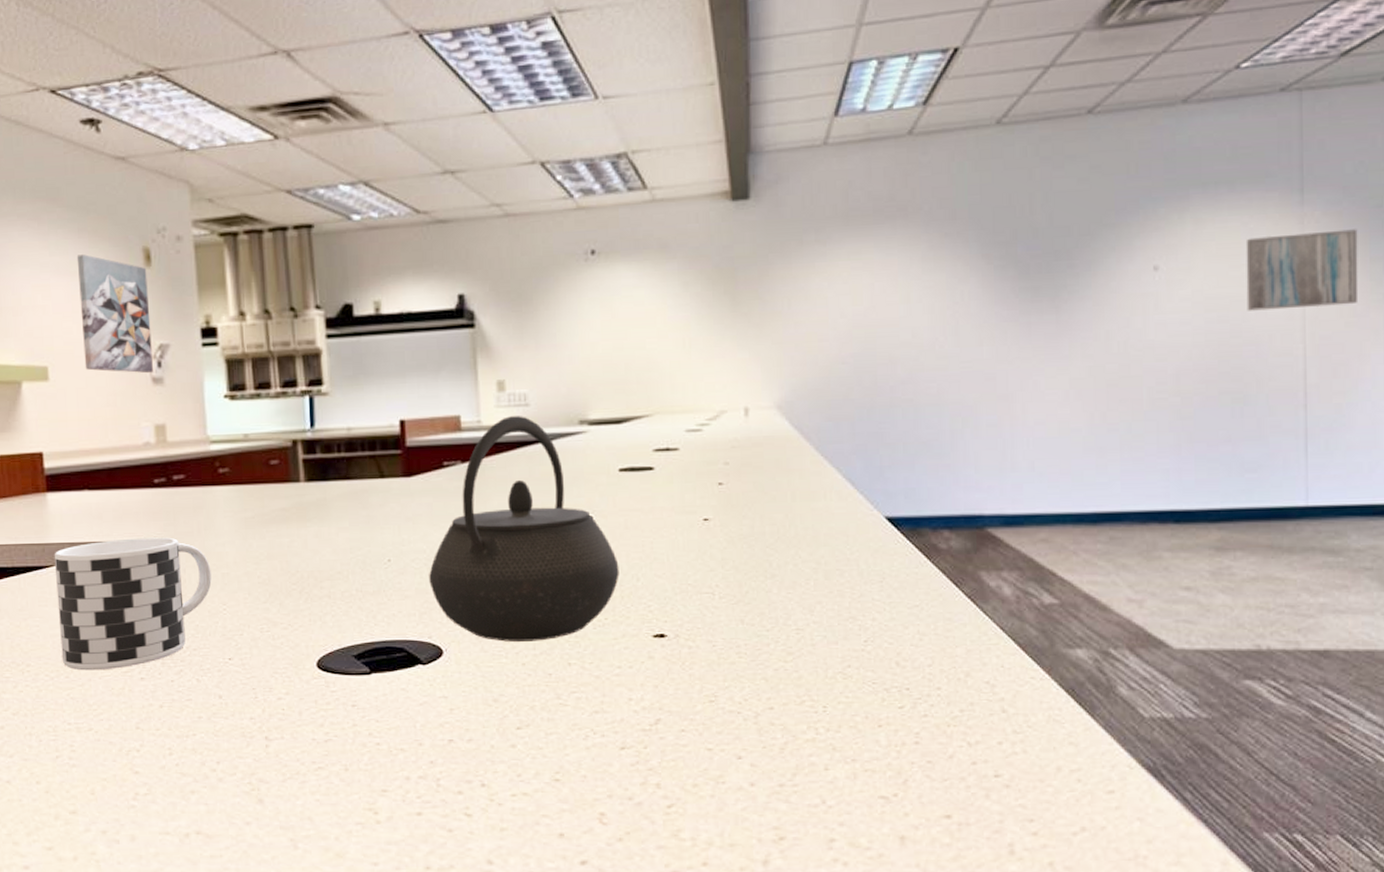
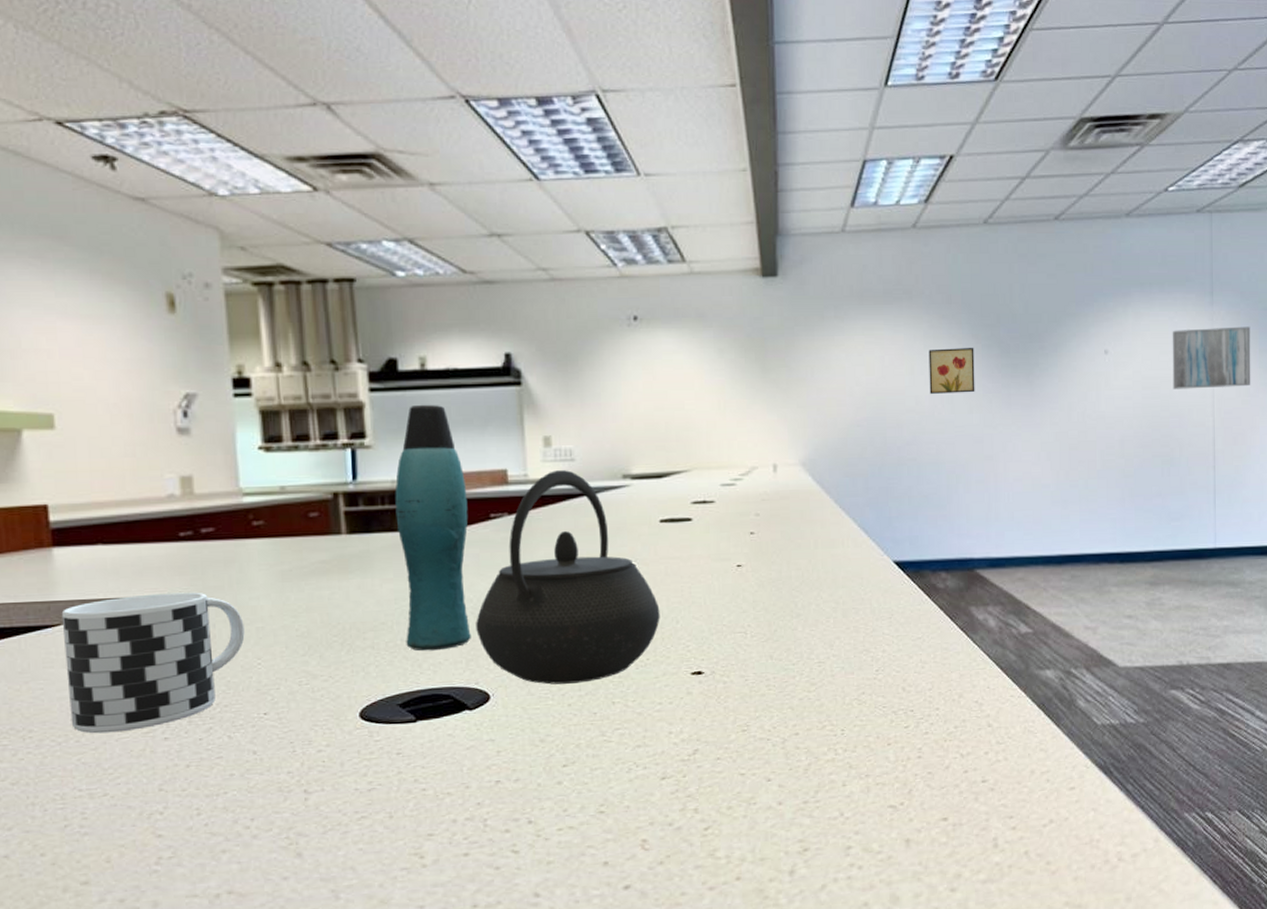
wall art: present [76,254,153,374] -> none [88,297,178,424]
bottle: none [350,349,424,602] -> present [395,404,471,651]
wall art: none [928,270,986,325] -> present [928,348,975,394]

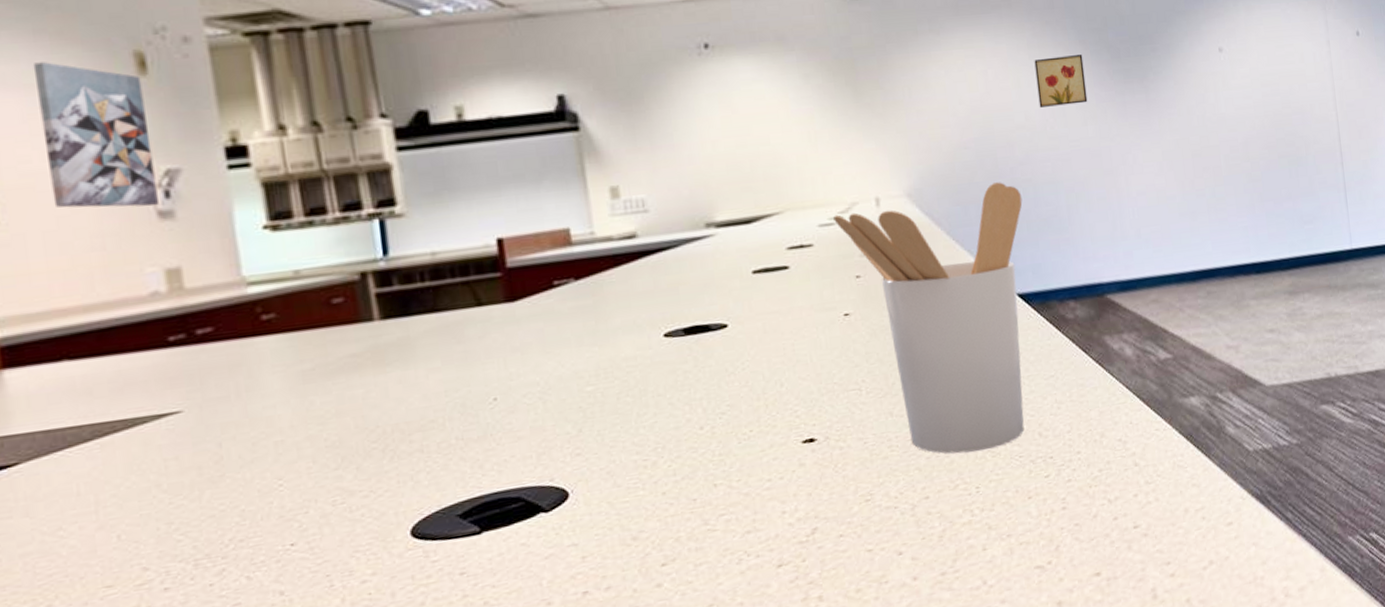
cup: present [61,592,245,734] -> none [18,406,260,595]
wall art: none [88,297,178,424] -> present [32,62,158,208]
bottle: present [395,404,471,651] -> none [436,160,541,450]
kettle: present [476,470,660,685] -> none [545,223,762,473]
utensil holder: none [735,459,906,699] -> present [833,182,1025,454]
wall art: present [1172,326,1251,390] -> none [1285,13,1370,85]

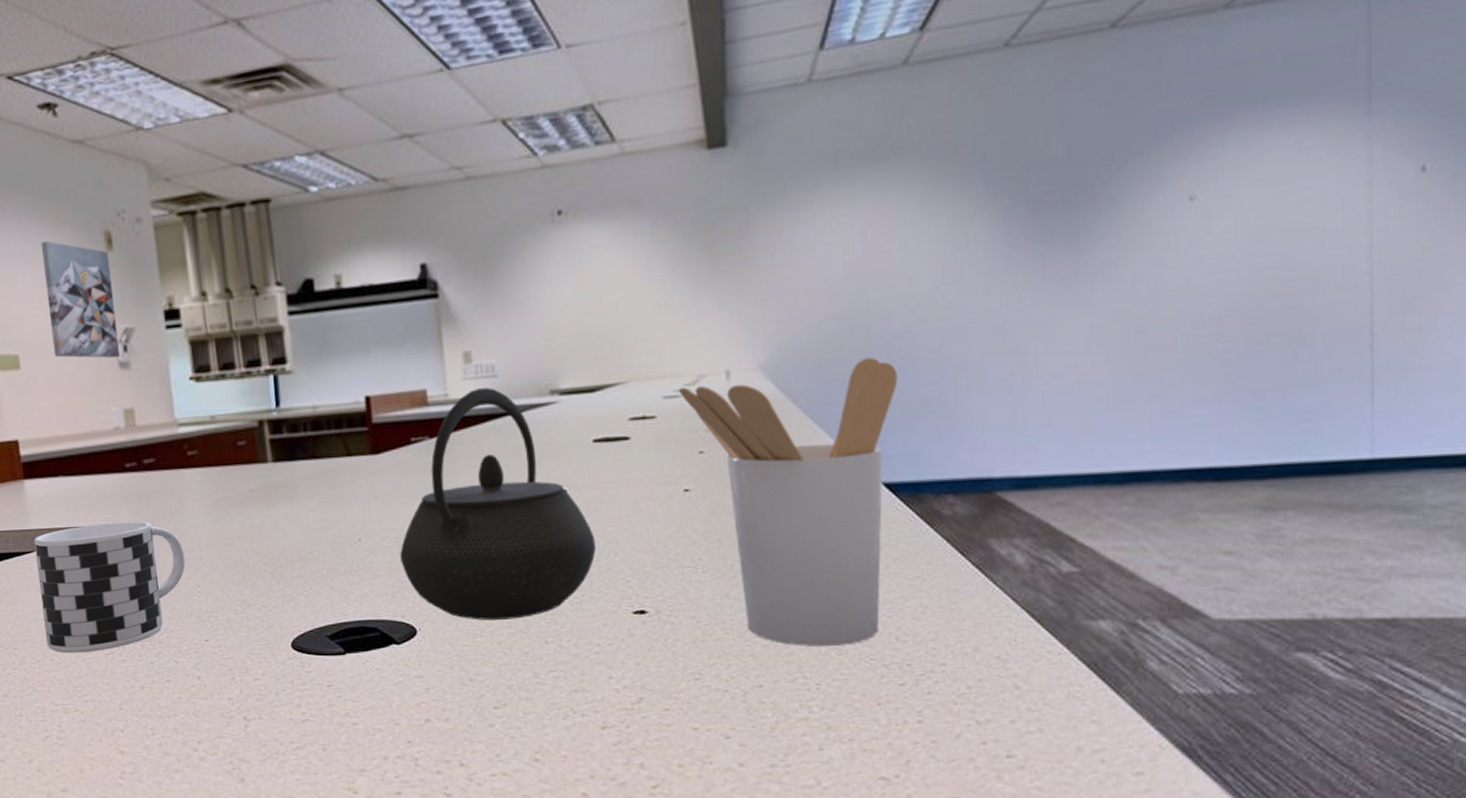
cup: none [18,406,260,595] -> present [33,521,186,653]
kettle: none [545,223,762,473] -> present [400,388,596,620]
wall art: present [1034,55,1088,108] -> none [927,210,994,273]

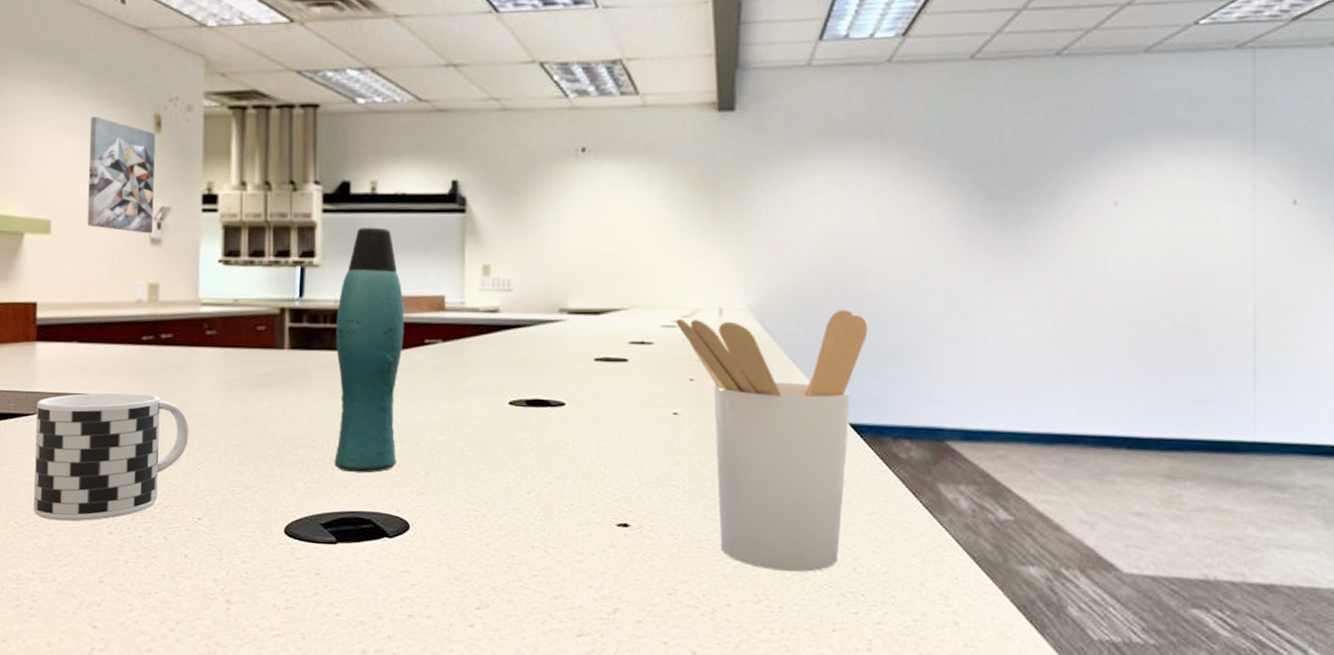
bottle: none [316,324,396,582] -> present [334,227,405,473]
kettle: present [400,388,596,620] -> none [402,300,588,522]

